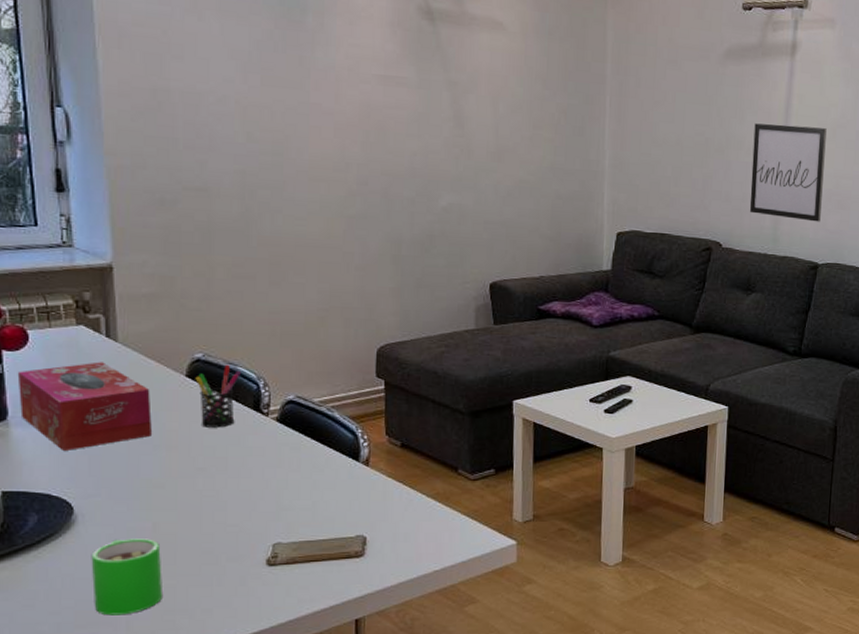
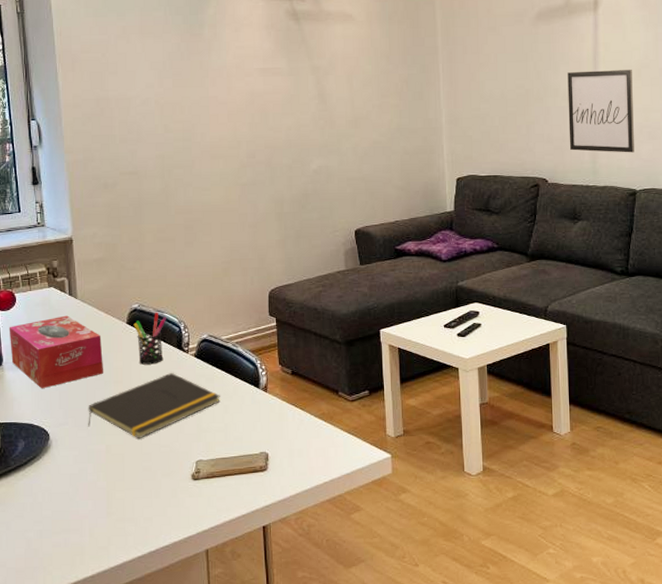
mug: present [91,539,162,616] -> none [62,459,115,524]
notepad: none [128,439,308,517] -> present [88,373,220,439]

